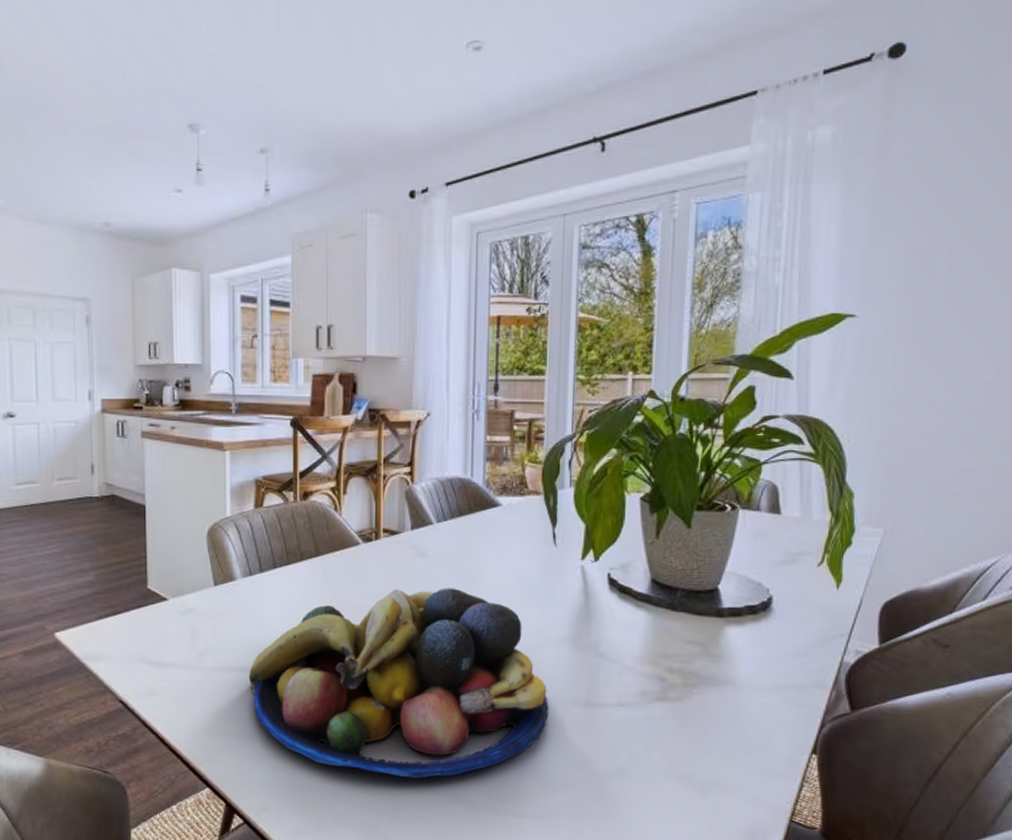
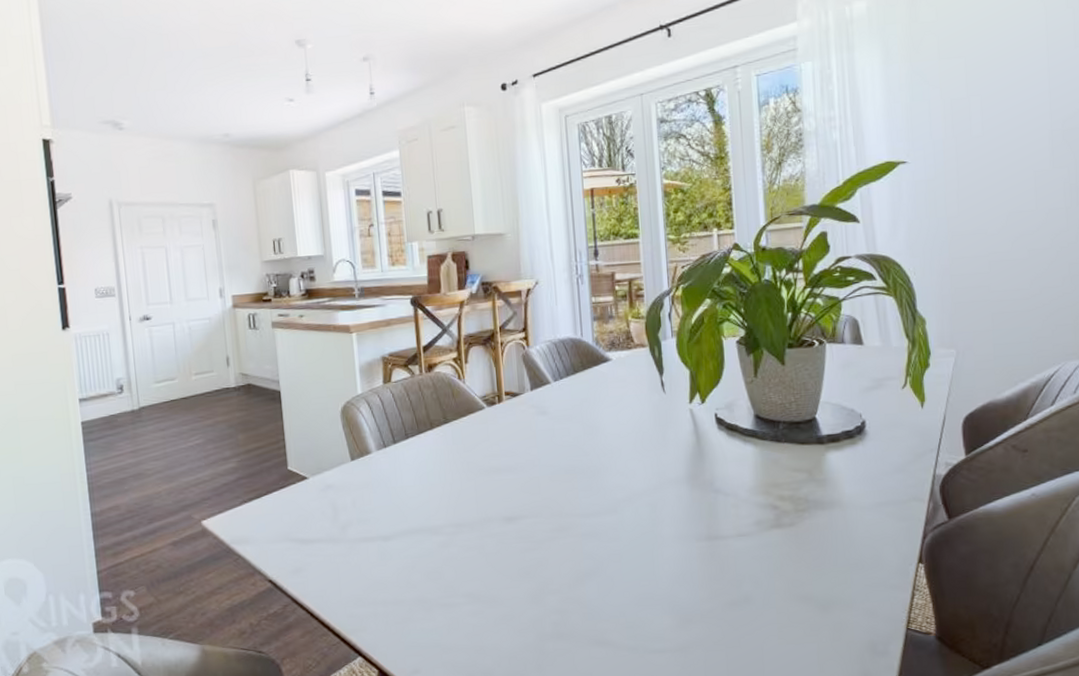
fruit bowl: present [248,588,549,779] -> none [390,441,675,626]

